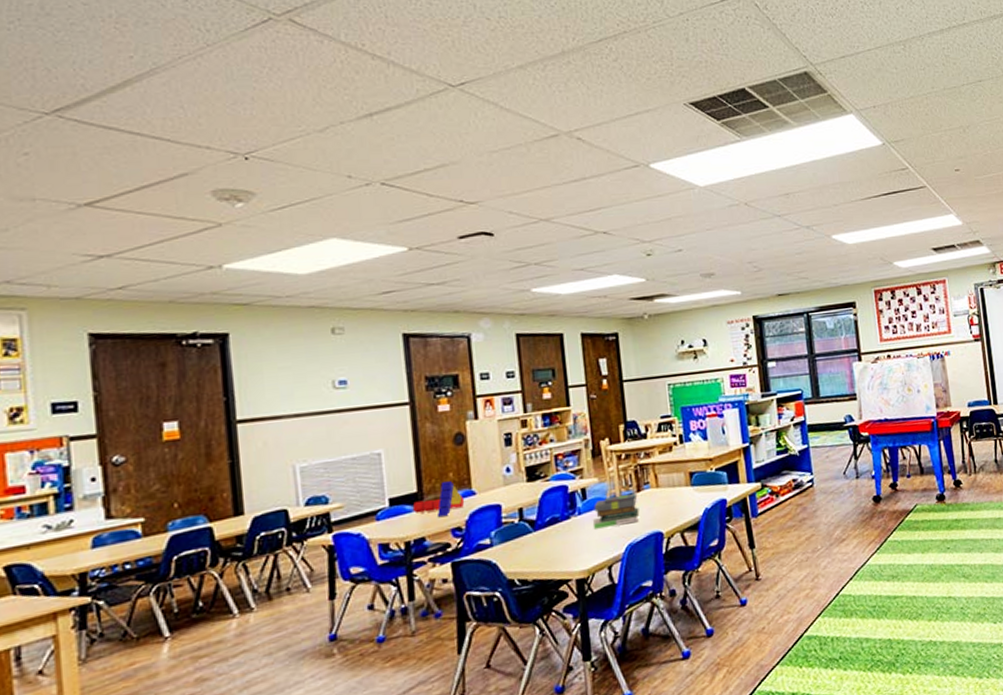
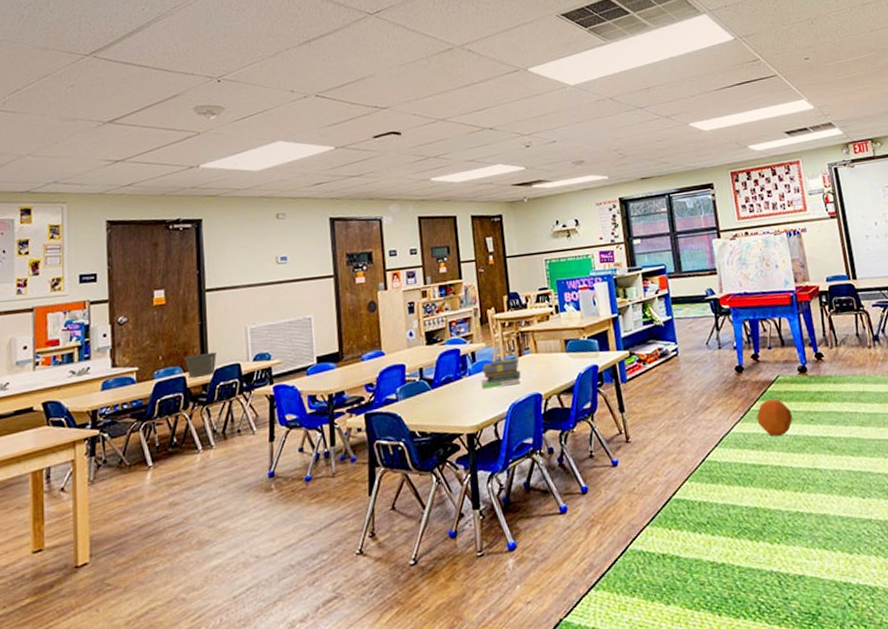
basket: none [210,496,255,529] -> present [185,352,217,378]
toy blocks: present [412,481,465,518] -> none [334,343,376,375]
ball: none [893,528,930,567] -> present [756,399,793,437]

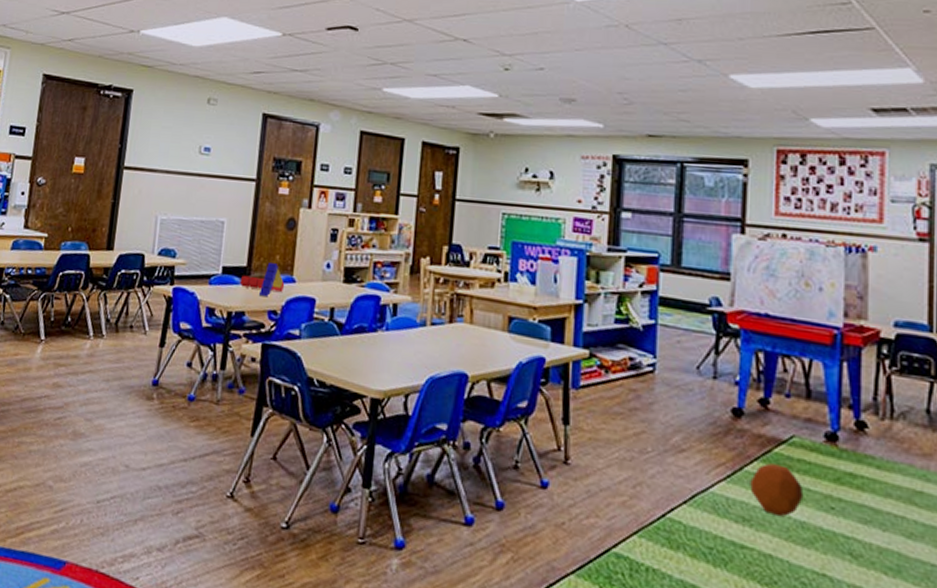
basket: present [185,352,217,378] -> none [92,234,123,259]
toy blocks: none [334,343,376,375] -> present [239,263,285,298]
books: present [480,357,521,389] -> none [397,319,449,356]

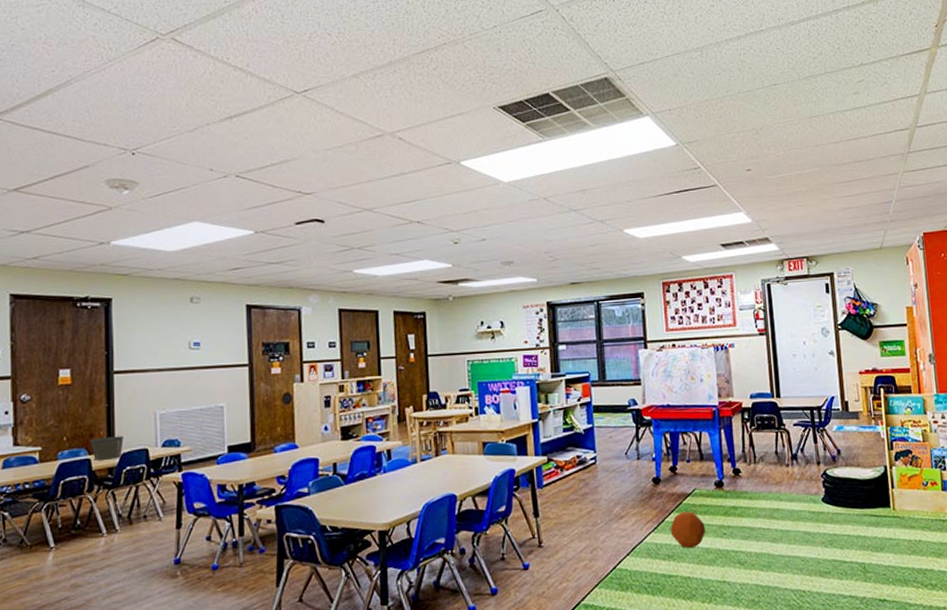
basket: none [92,234,123,259] -> present [90,436,124,461]
toy blocks: present [239,263,285,298] -> none [246,435,289,466]

